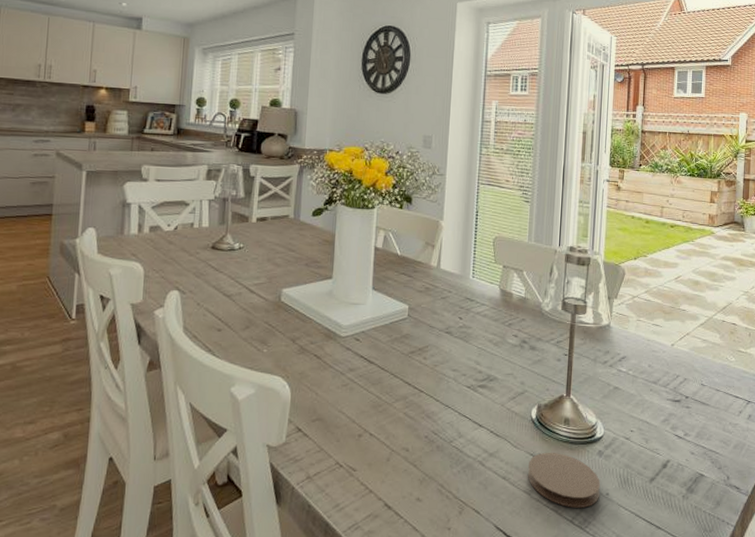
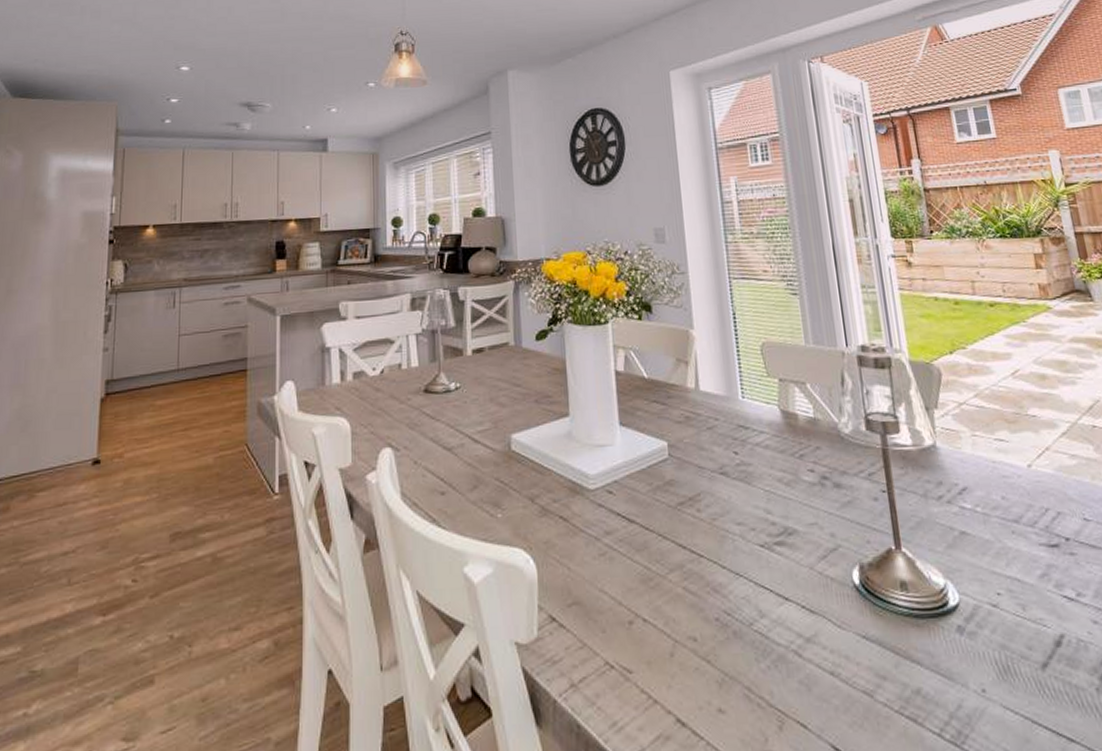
coaster: present [528,452,601,508] -> none [862,631,974,714]

